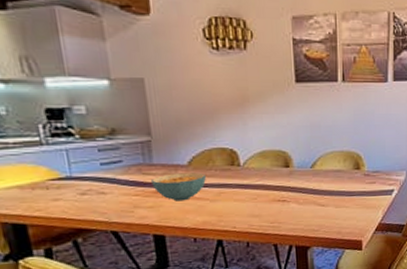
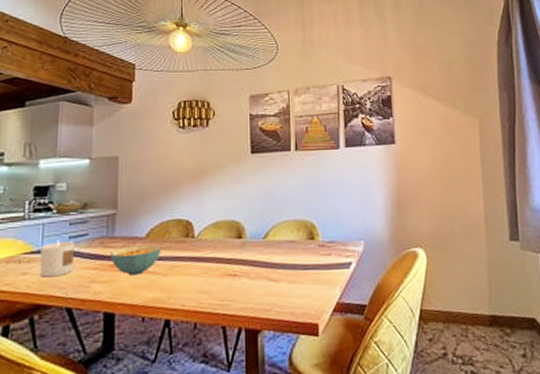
candle: none [69,166,112,204] -> present [39,239,74,278]

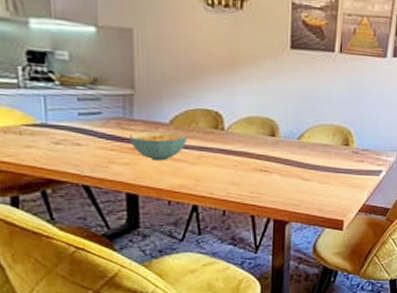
candle: present [39,239,74,278] -> none [45,114,87,154]

